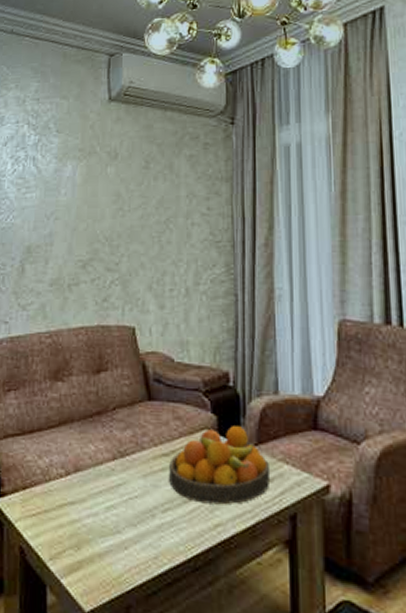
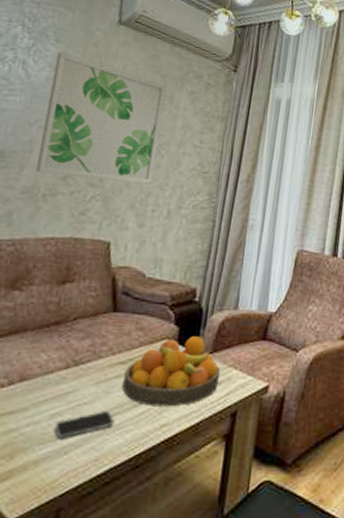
wall art: none [58,141,165,263] -> present [36,52,167,184]
smartphone: none [112,505,167,532] -> present [54,410,115,438]

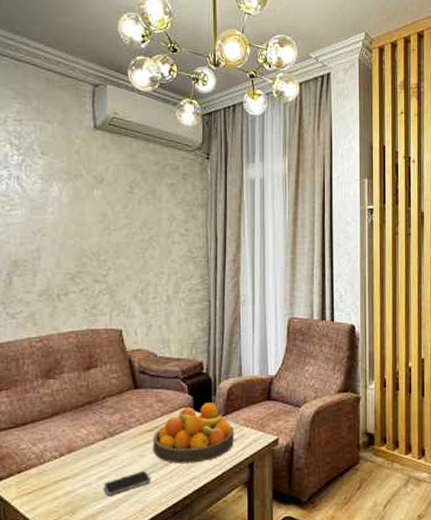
wall art: present [36,52,167,184] -> none [45,163,149,276]

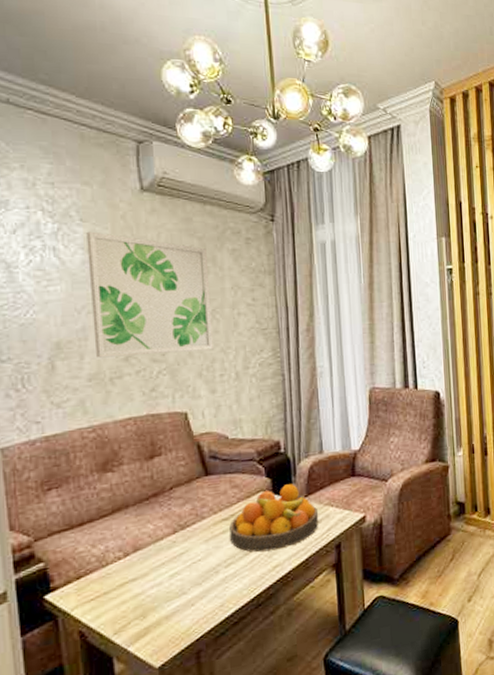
wall art: none [45,163,149,276] -> present [86,231,213,358]
smartphone: present [103,470,152,495] -> none [176,562,231,594]

